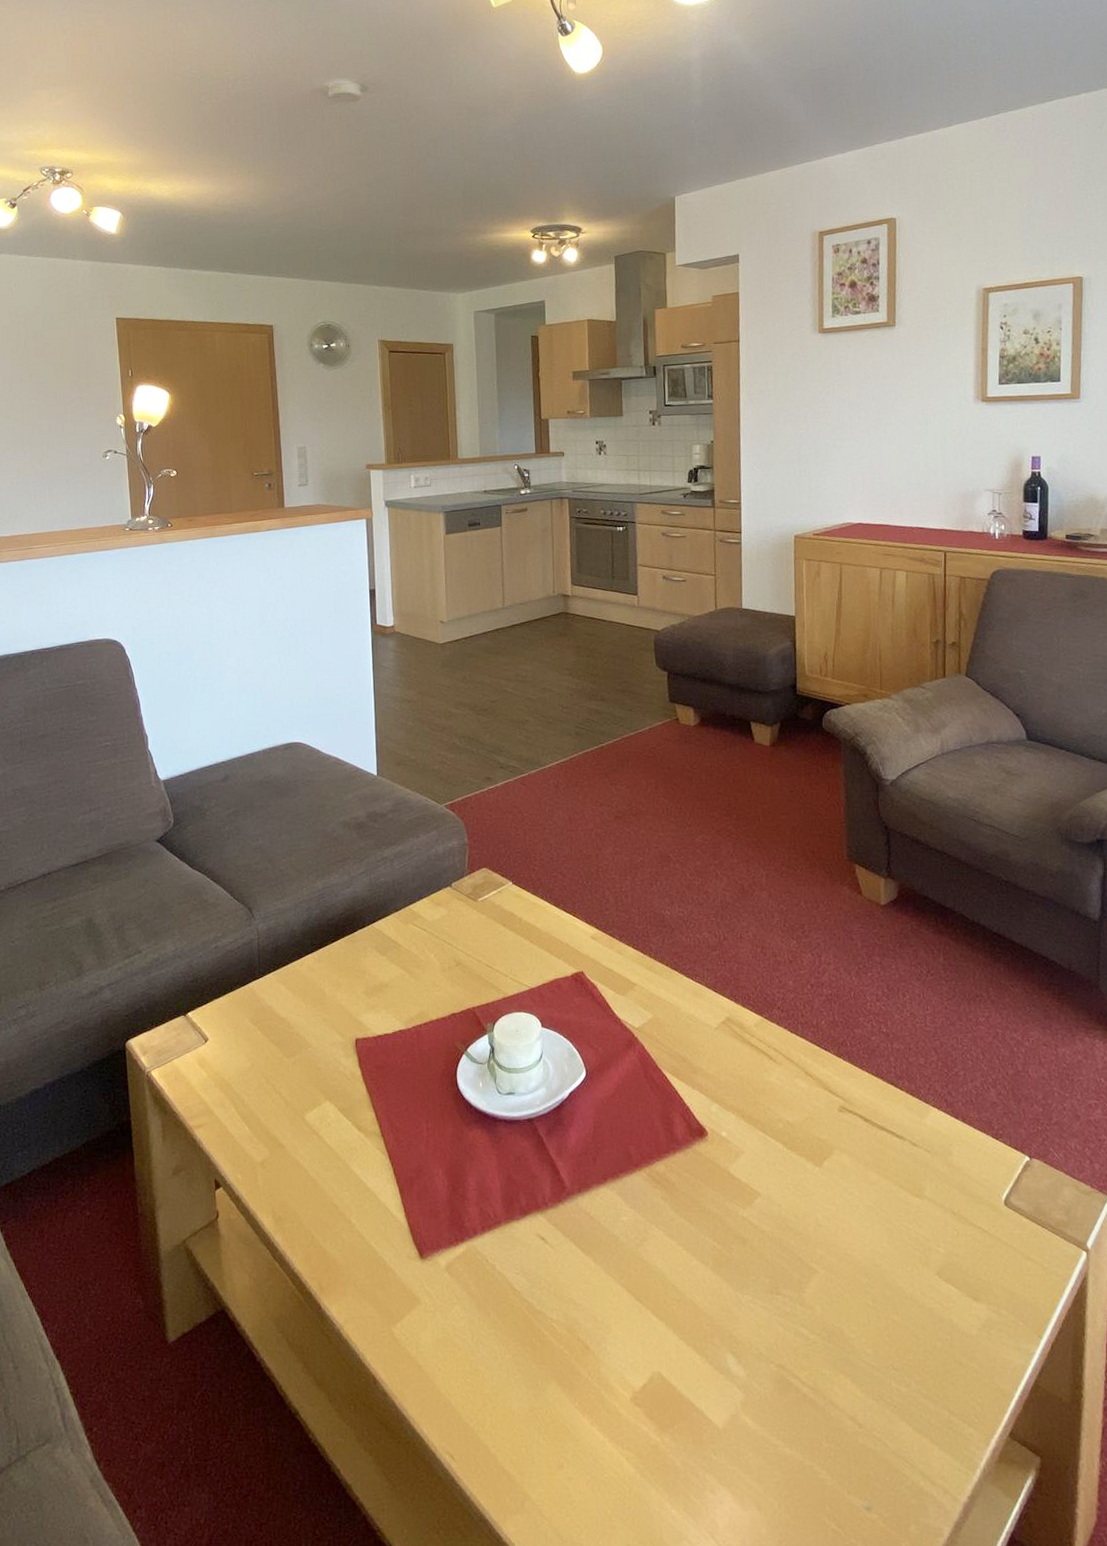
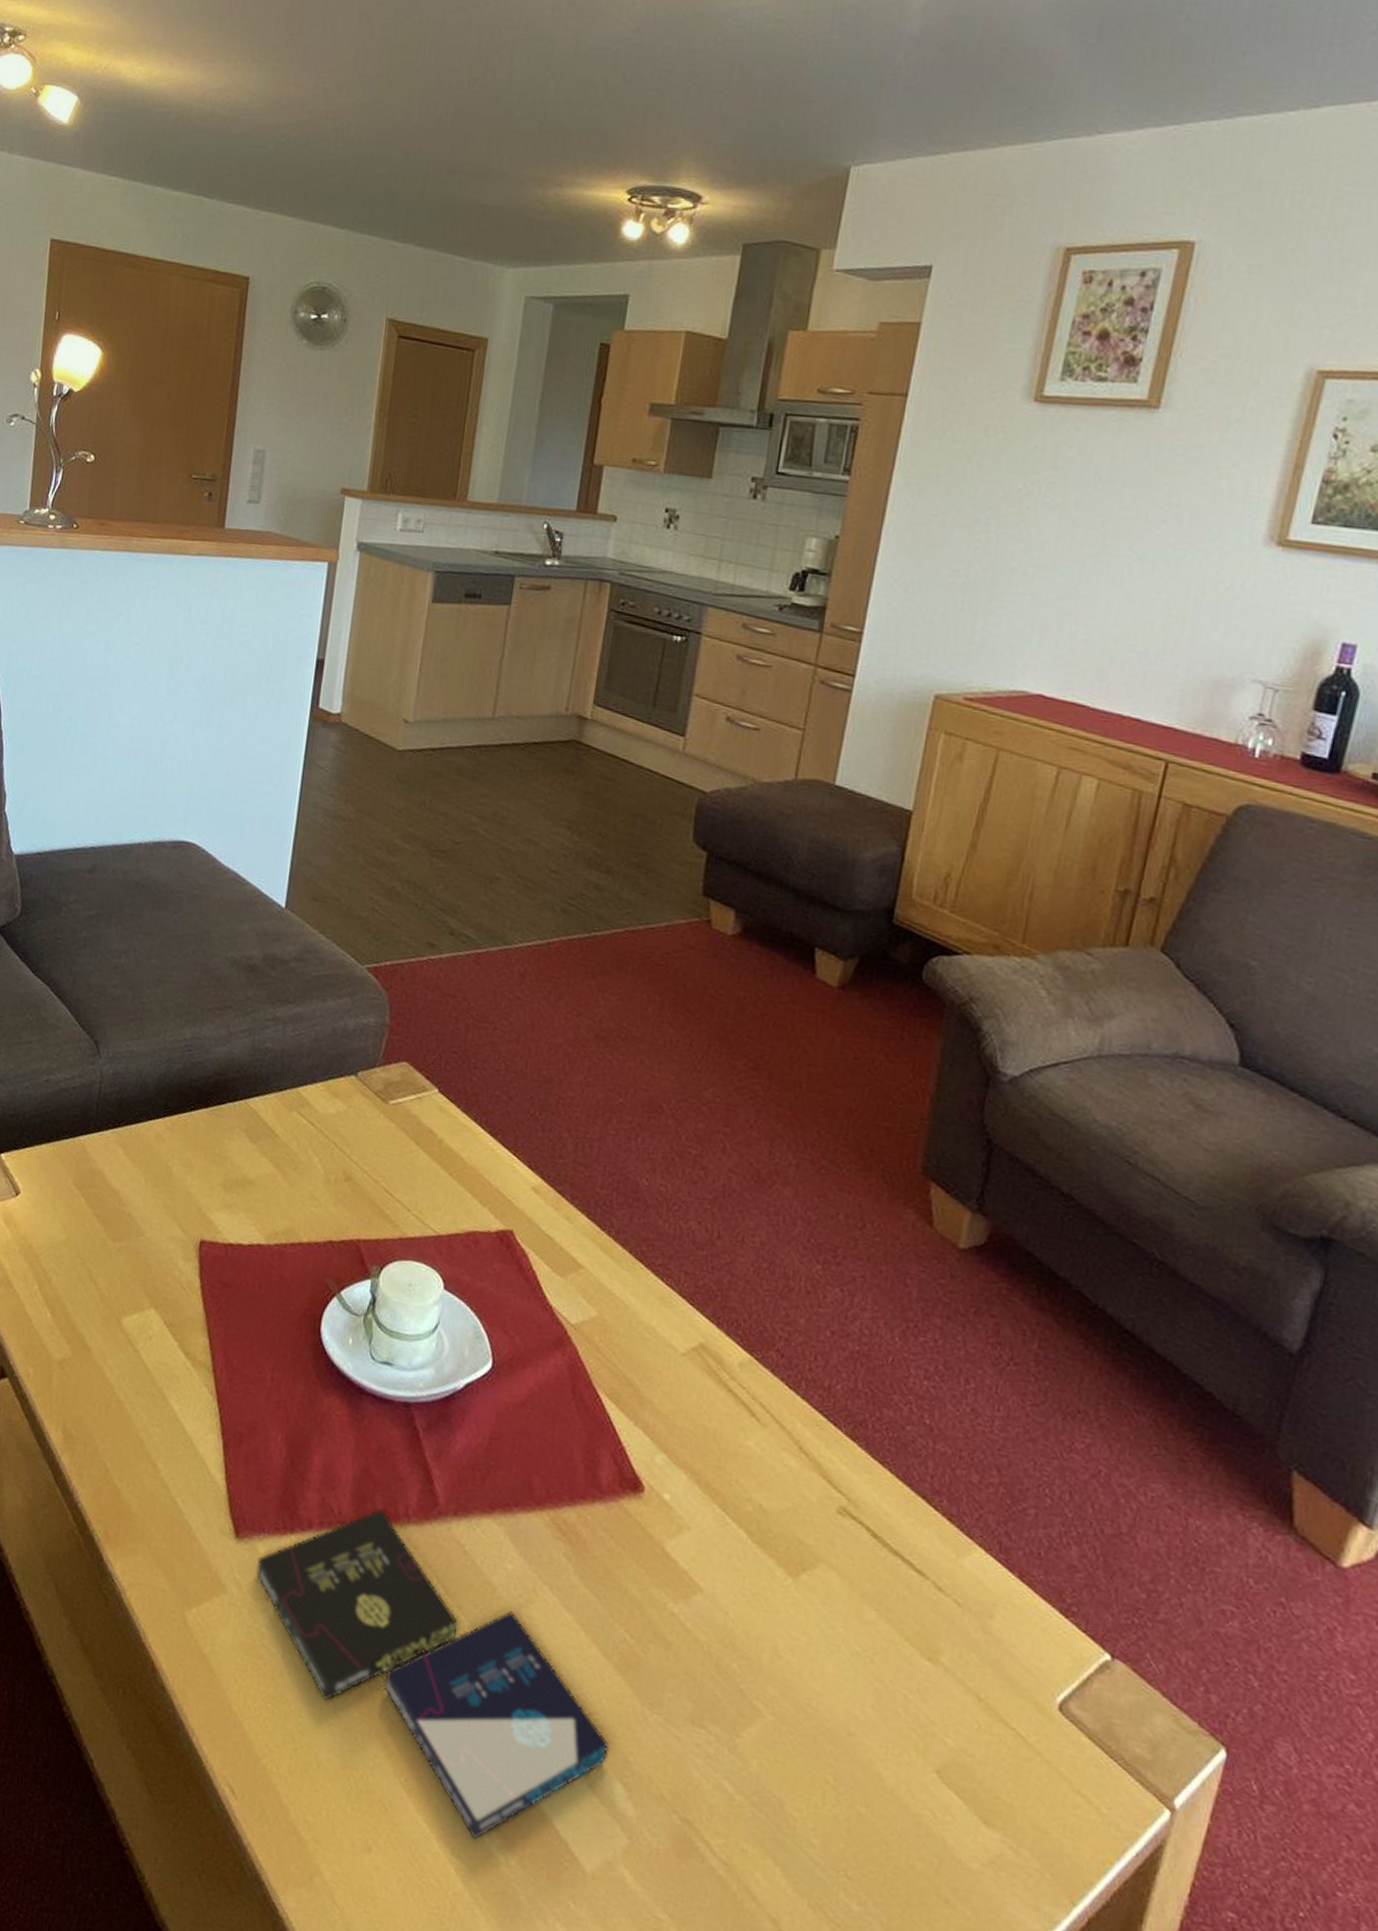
music album box set: none [440,1204,718,1432] -> present [256,1509,609,1840]

